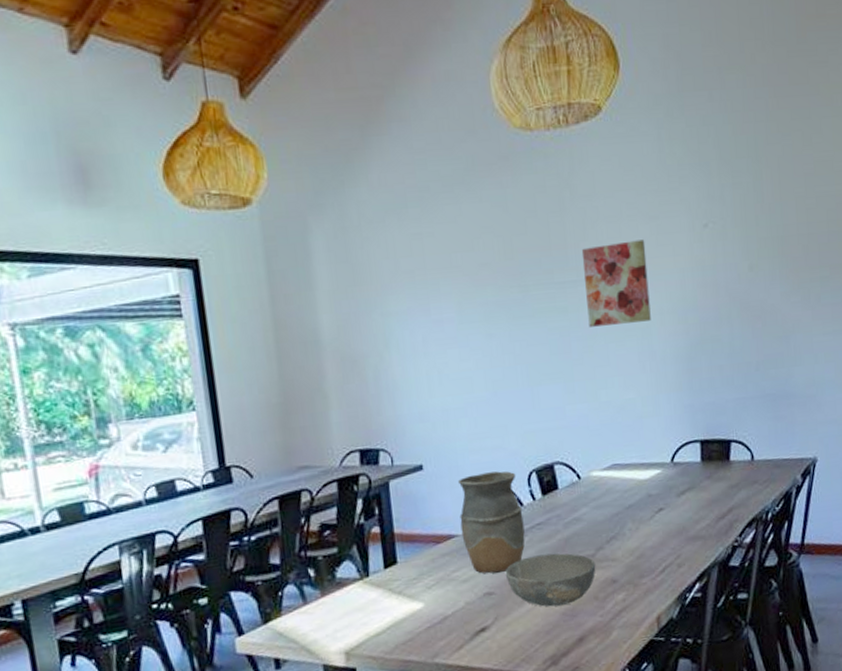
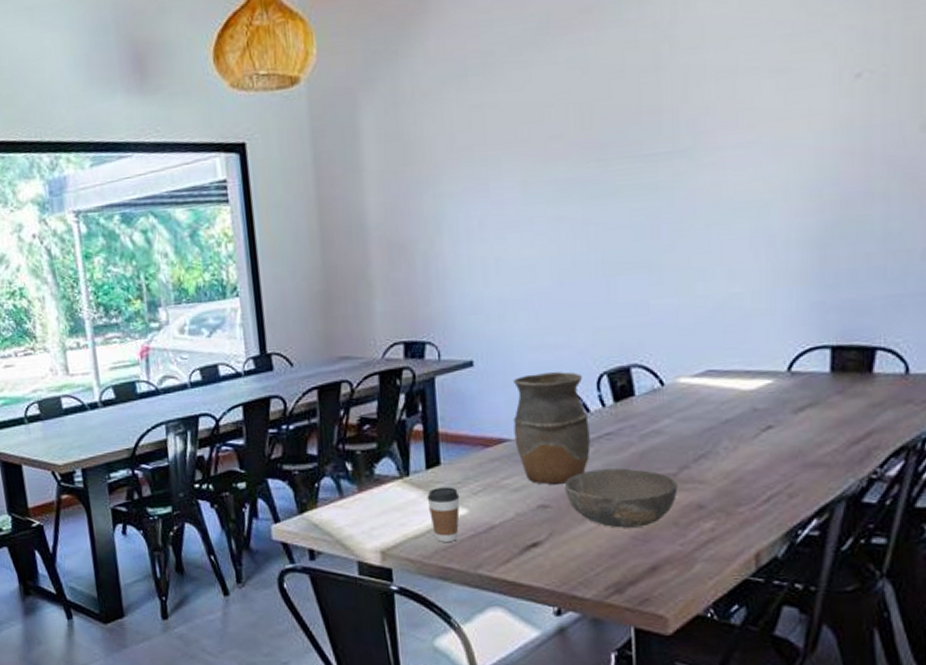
coffee cup: none [386,583,417,637] -> present [427,487,460,542]
wall art: present [581,239,651,327] -> none [680,98,771,207]

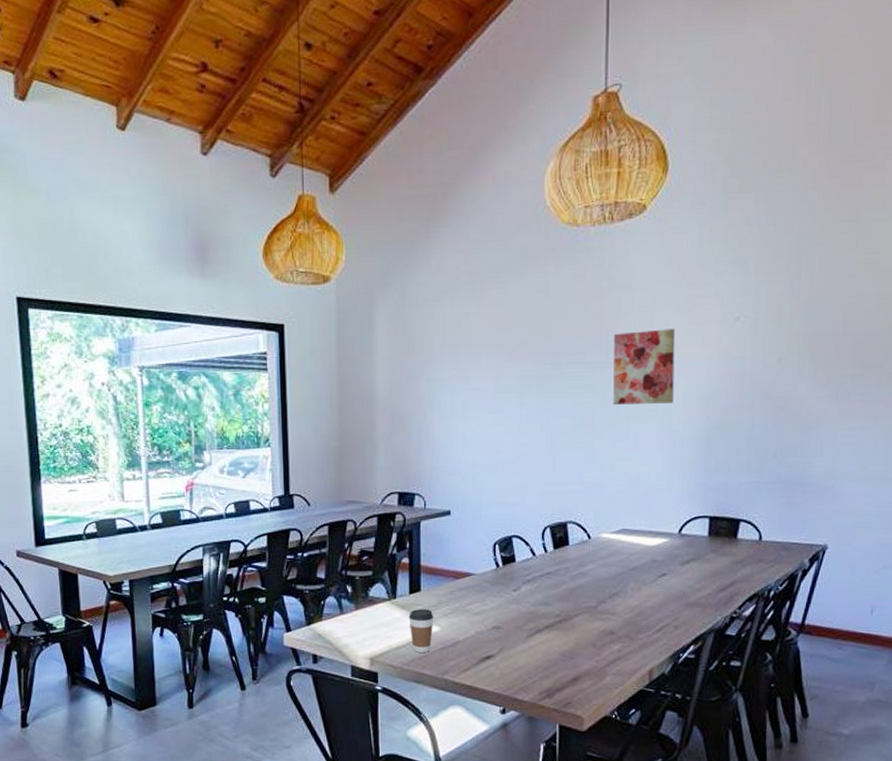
vase: present [512,372,590,486] -> none [478,523,534,612]
bowl: present [564,468,678,528] -> none [513,600,597,647]
wall art: none [680,98,771,207] -> present [613,329,676,405]

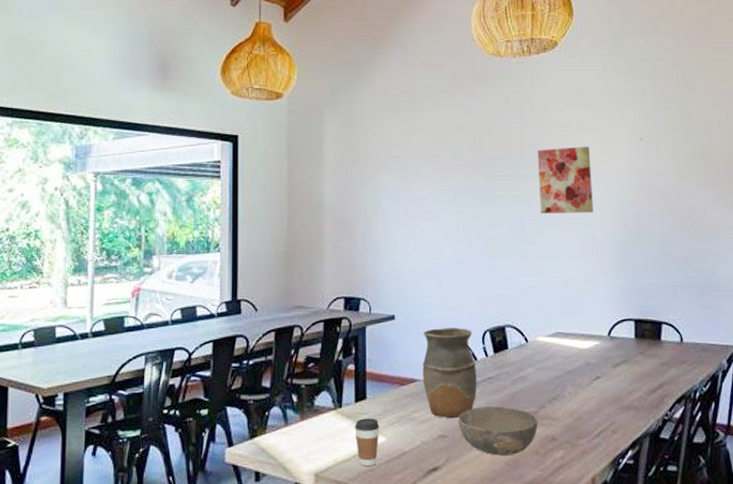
vase: none [478,523,534,612] -> present [422,328,477,419]
bowl: none [513,600,597,647] -> present [457,406,538,456]

